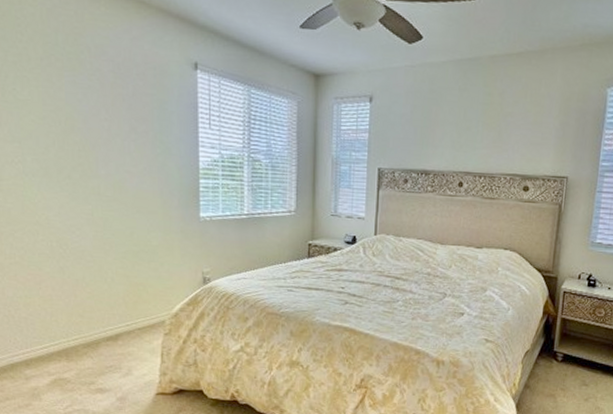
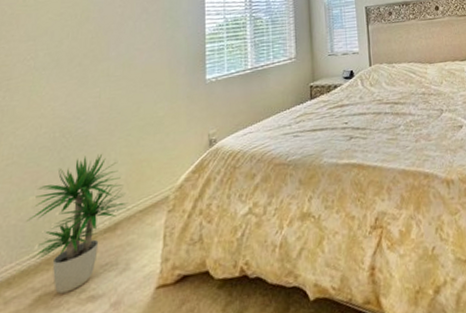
potted plant: none [35,269,127,382] -> present [26,153,128,294]

